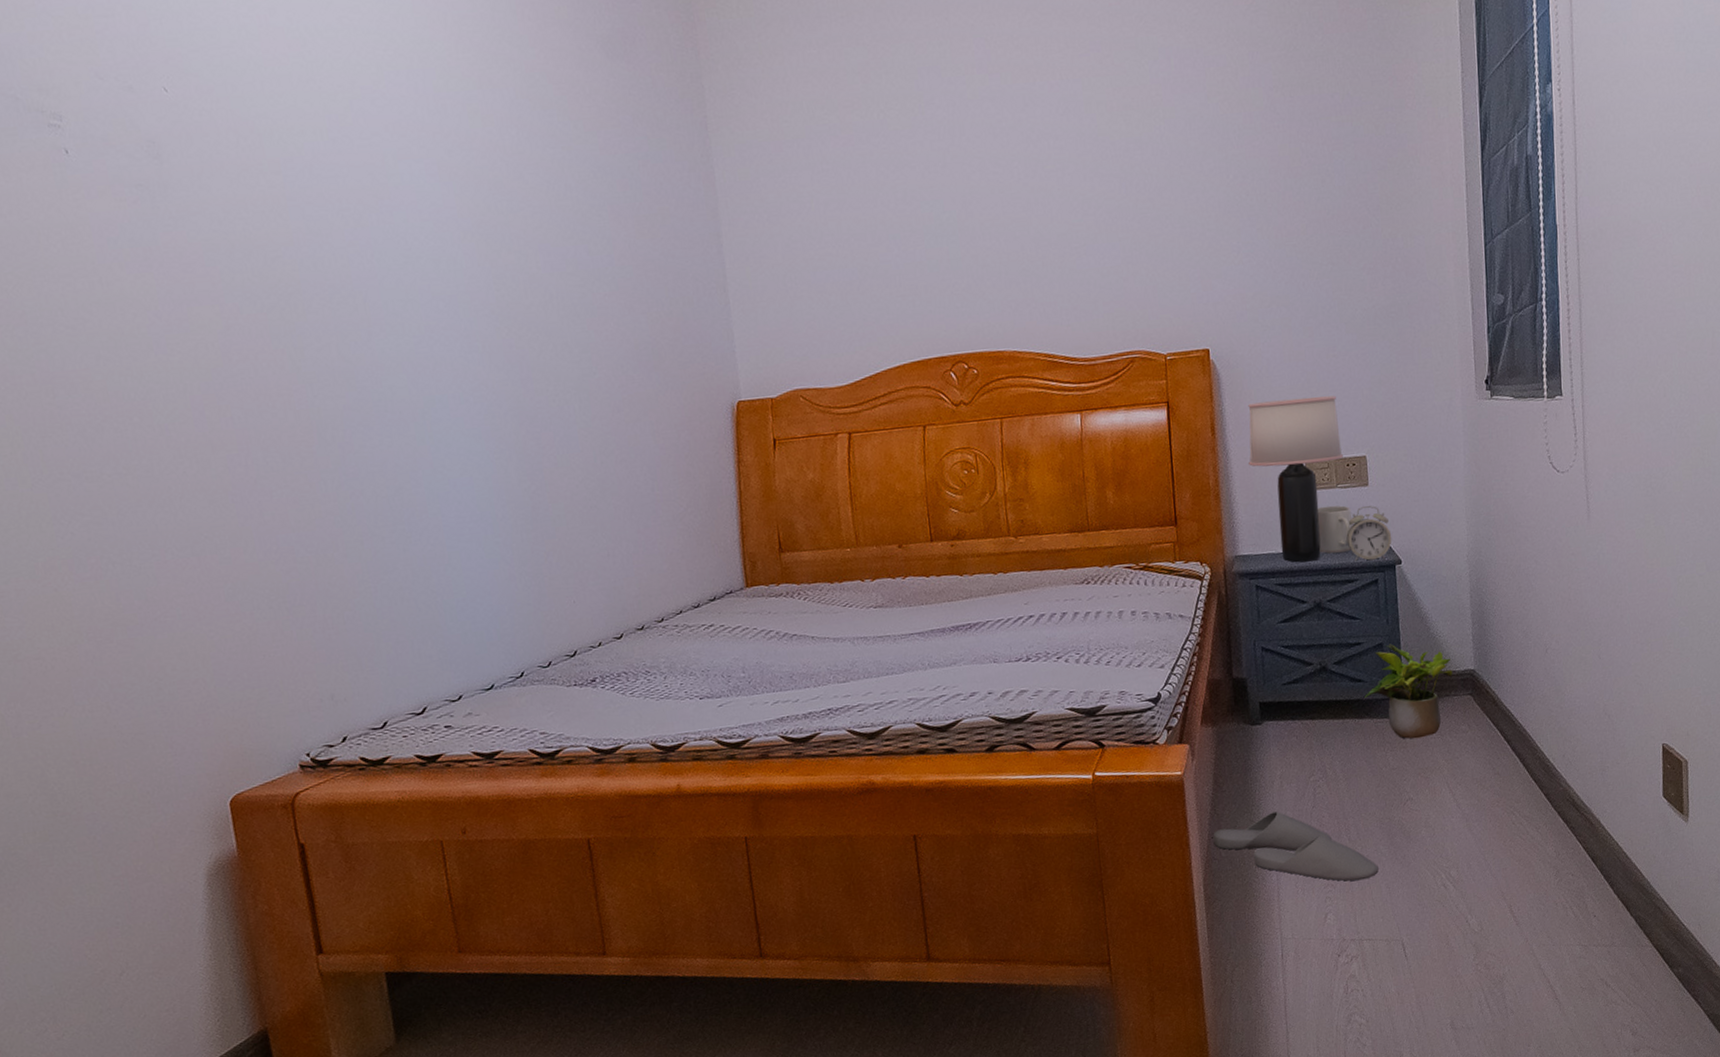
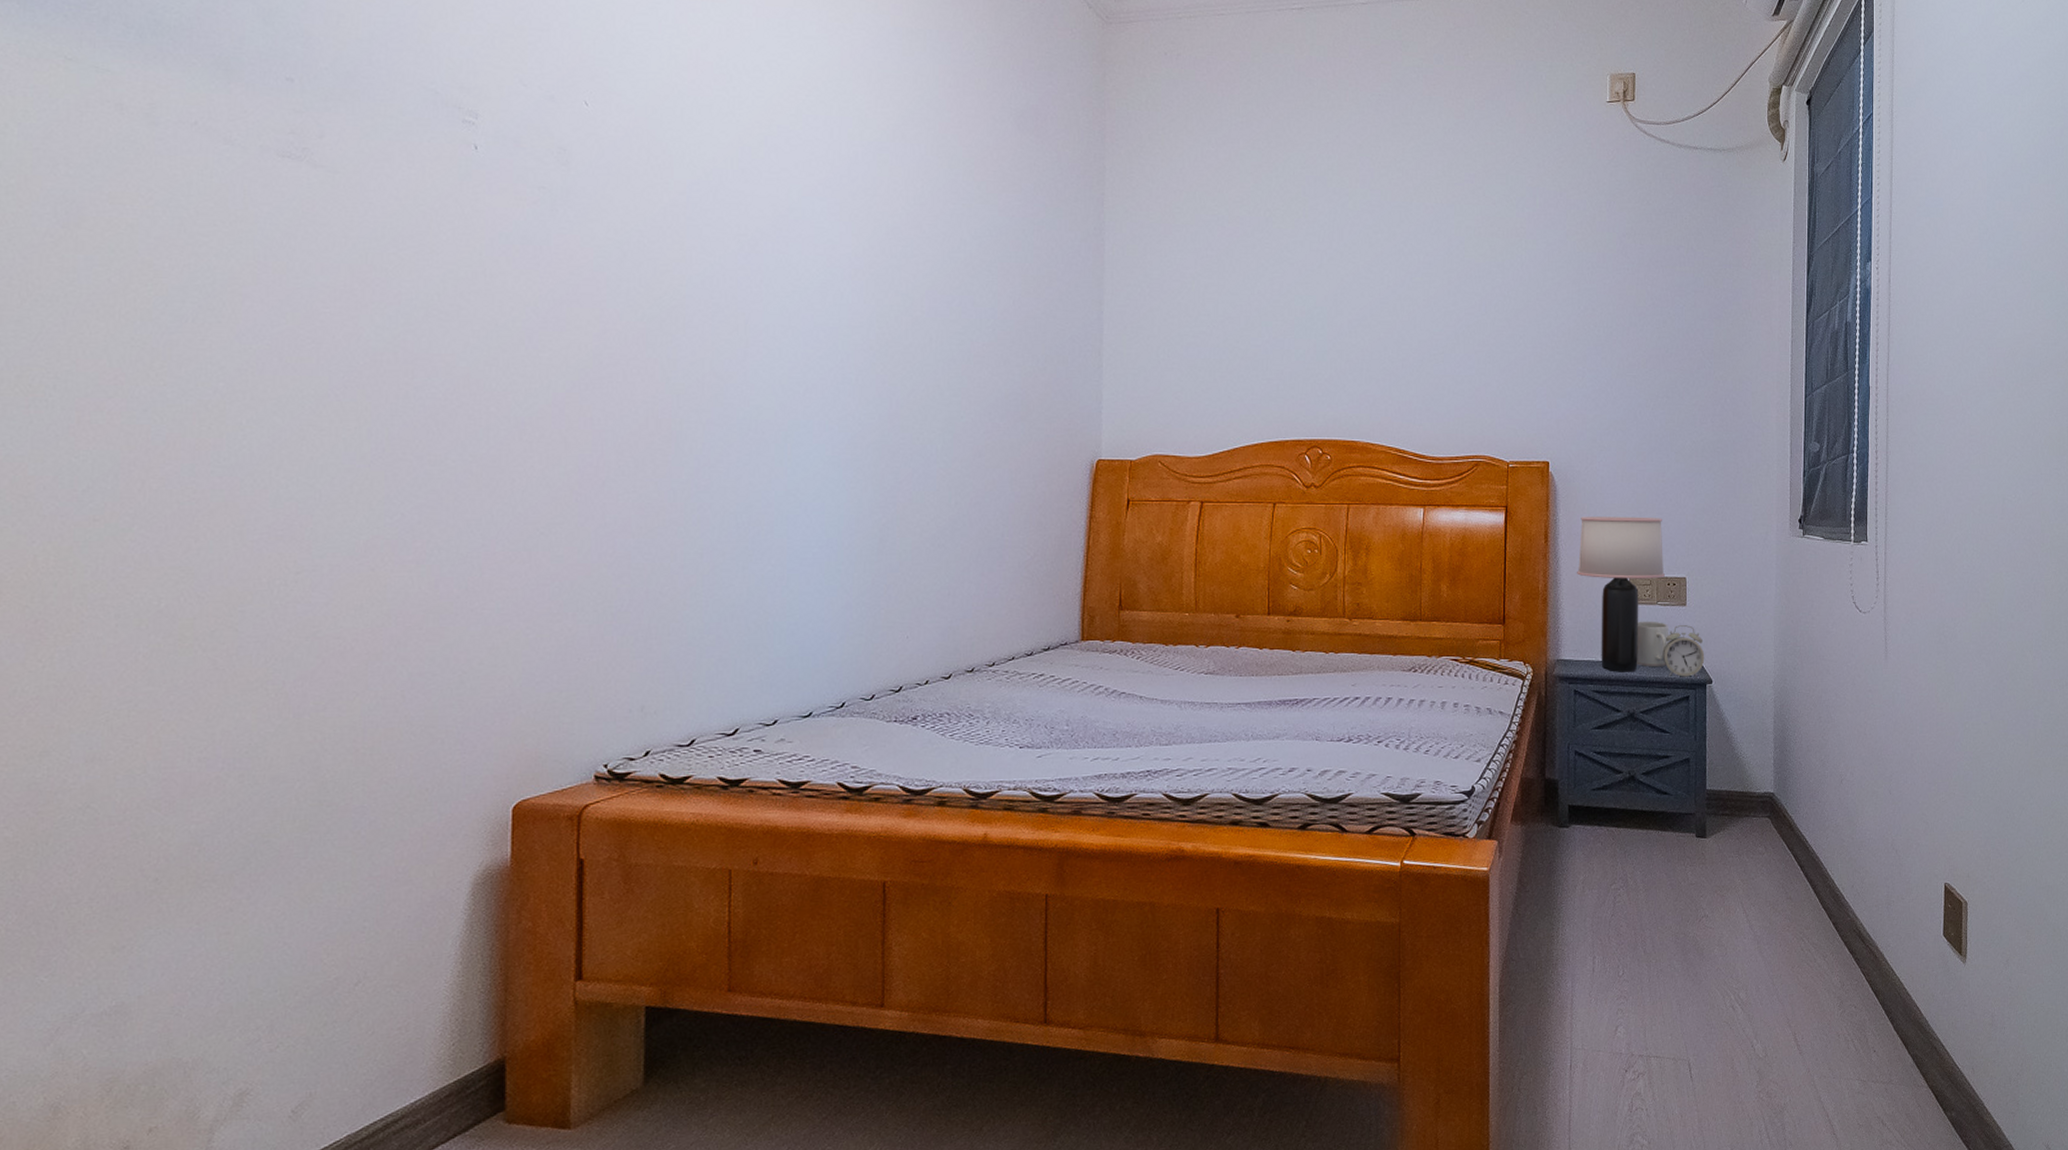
slippers: present [1213,810,1379,881] -> none [1513,916,1671,995]
potted plant: present [1364,643,1453,739] -> none [1669,760,1753,856]

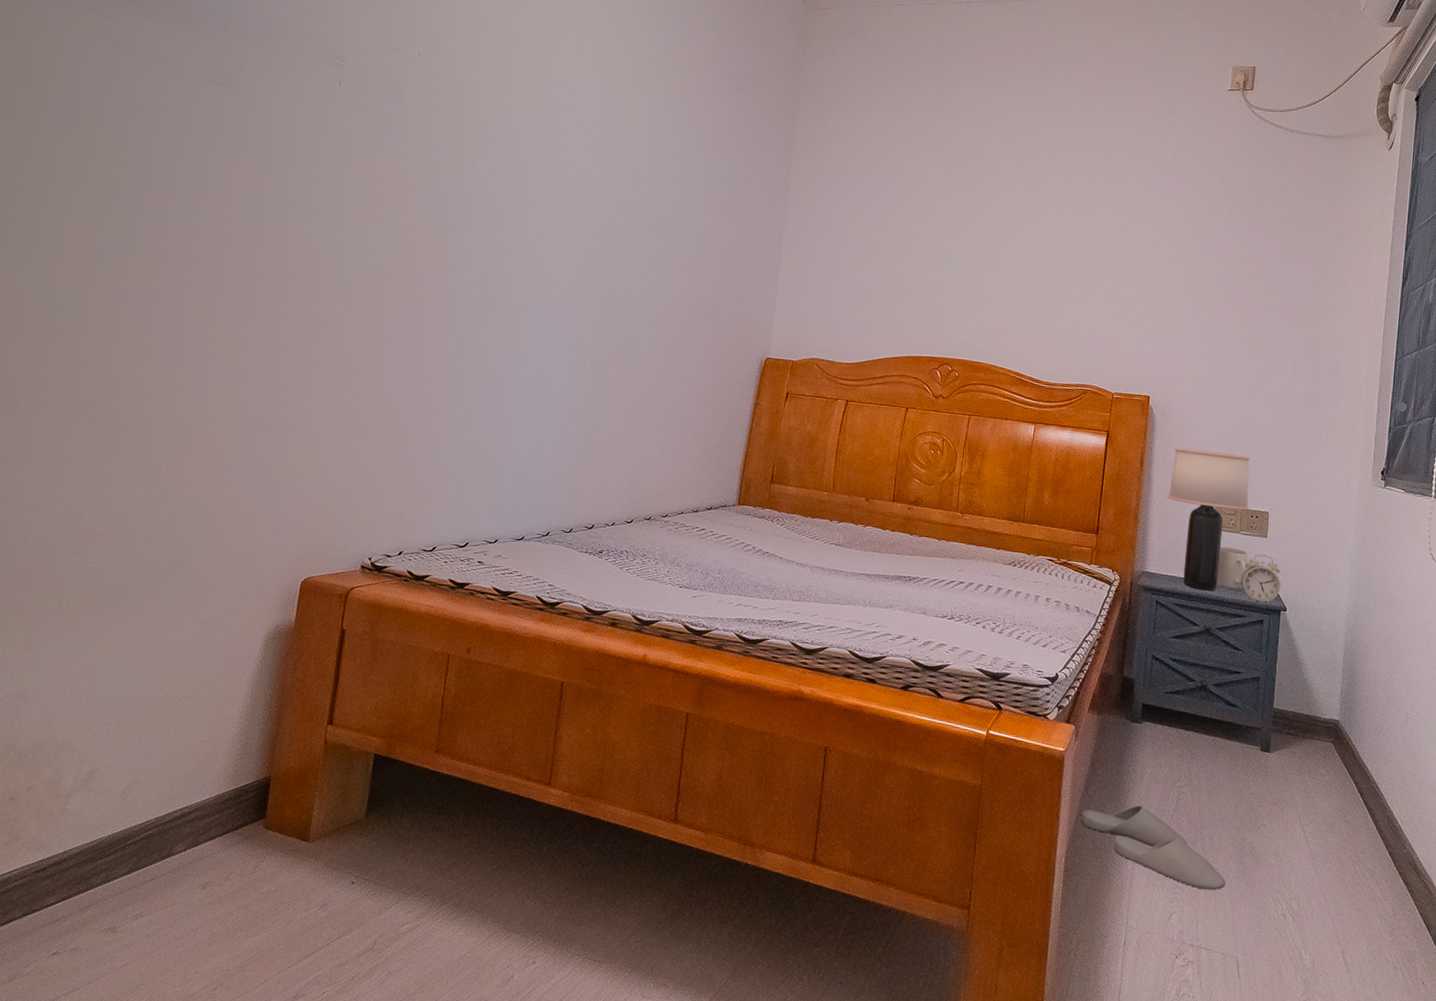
slippers: none [1513,916,1671,995] -> present [1081,805,1226,891]

